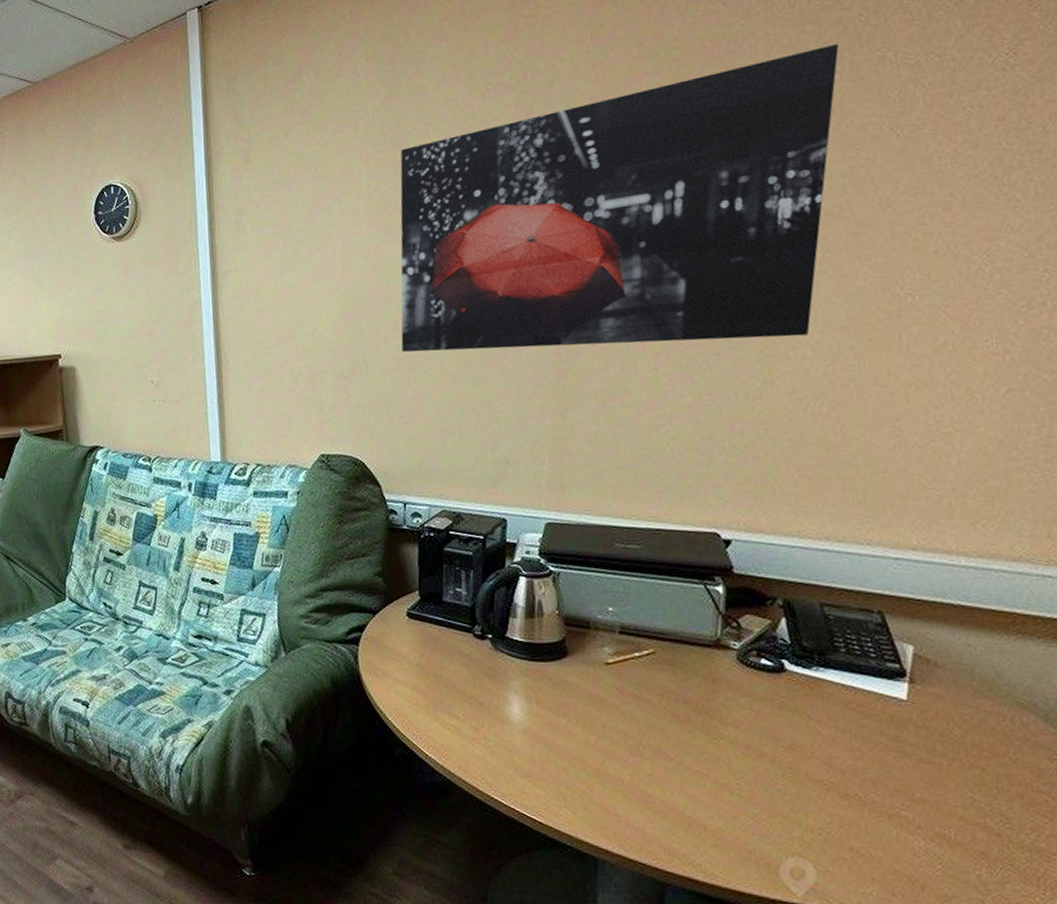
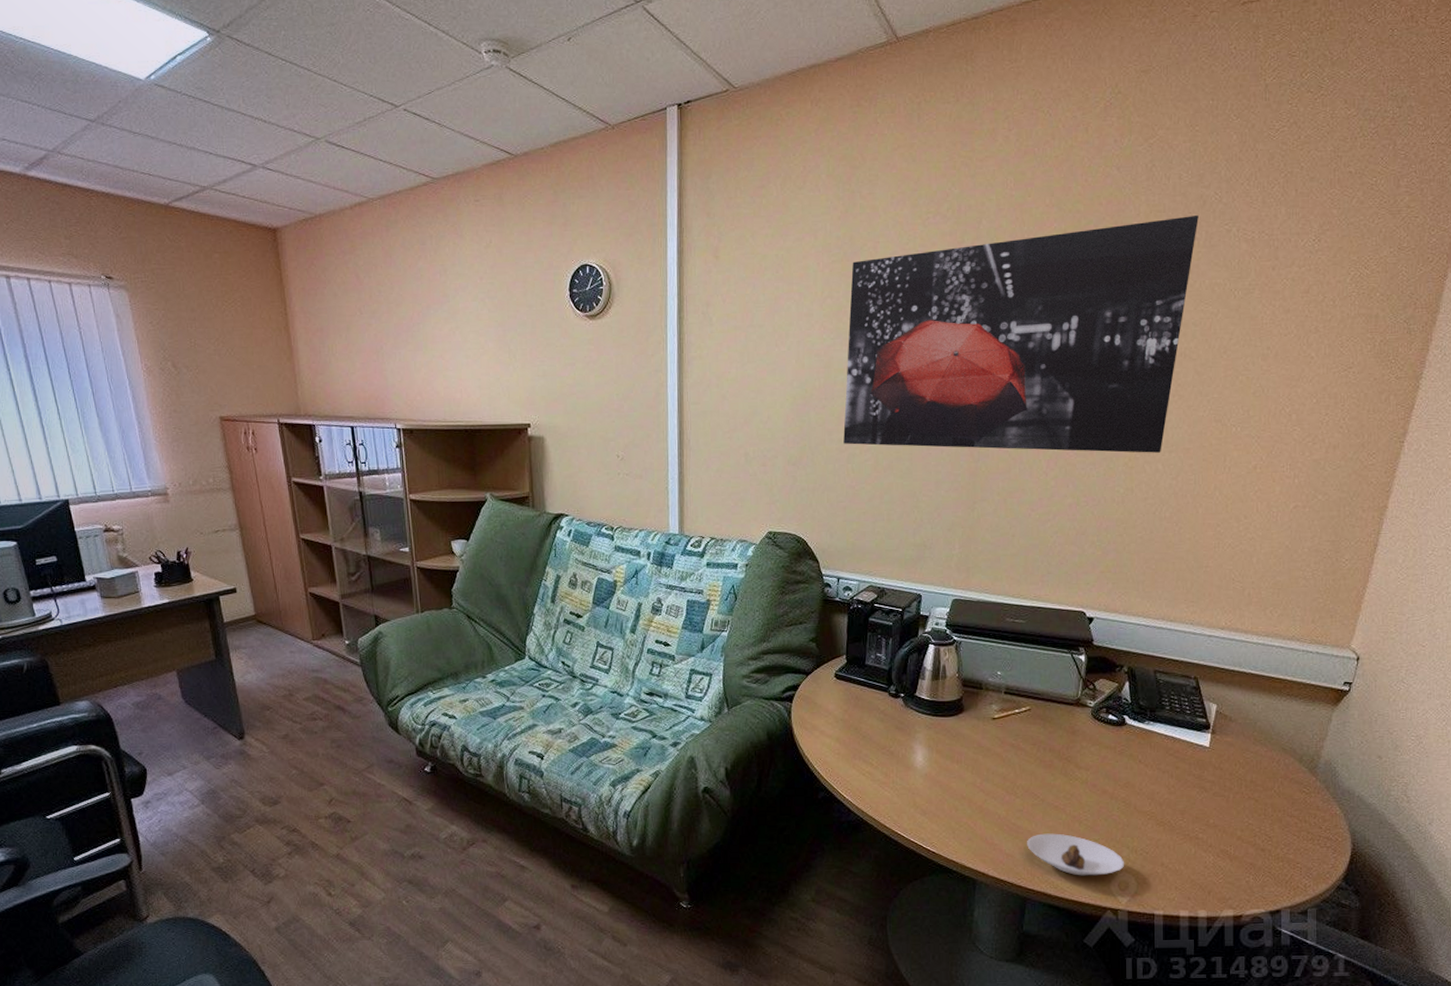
saucer: none [661,804,796,860] -> present [1027,833,1124,876]

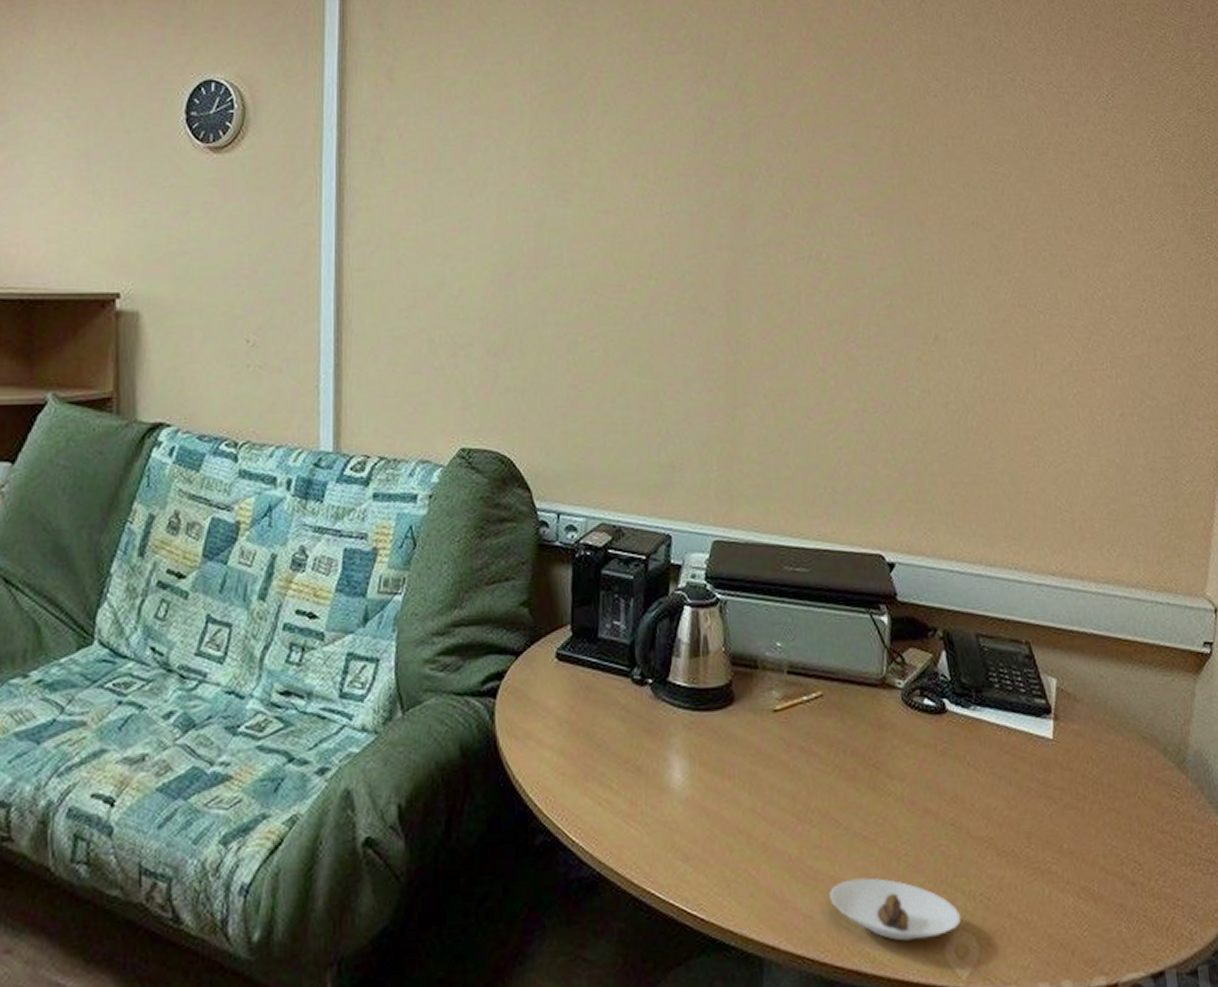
wall art: present [843,216,1199,453] -> none [561,60,979,345]

